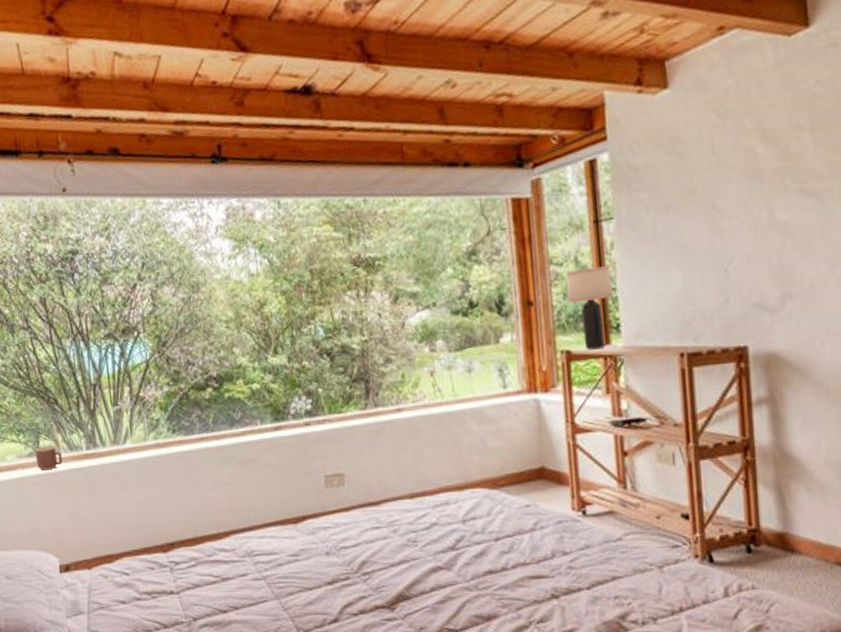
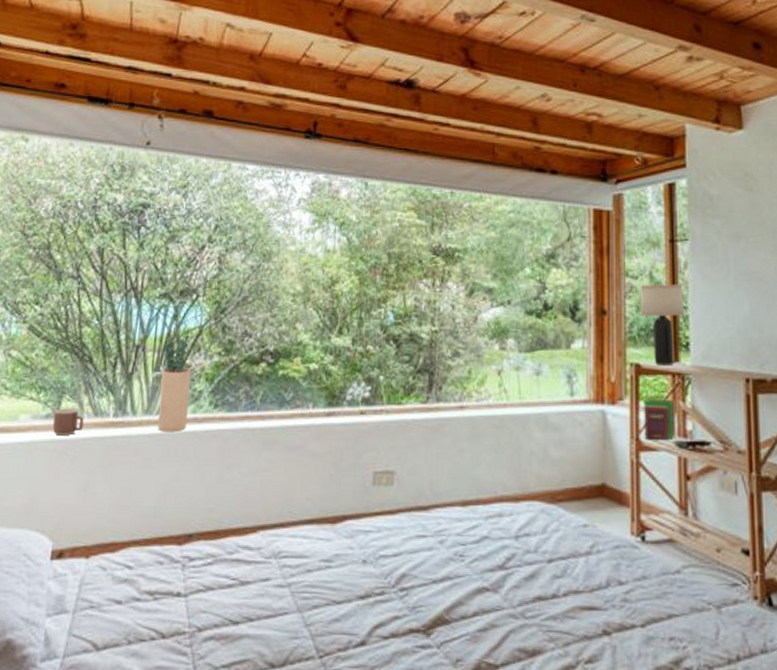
vase: none [118,363,151,459] -> present [158,328,191,433]
books: none [577,381,612,422] -> present [644,398,677,441]

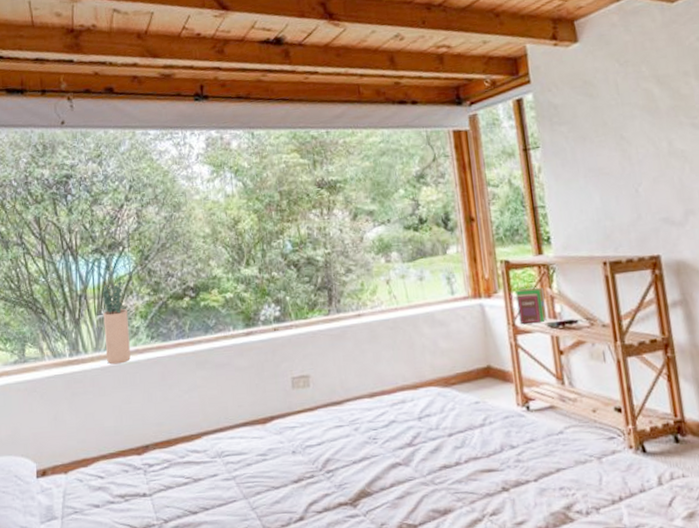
mug: present [52,408,84,436] -> none [20,353,46,377]
table lamp: present [640,284,685,366] -> none [501,187,544,260]

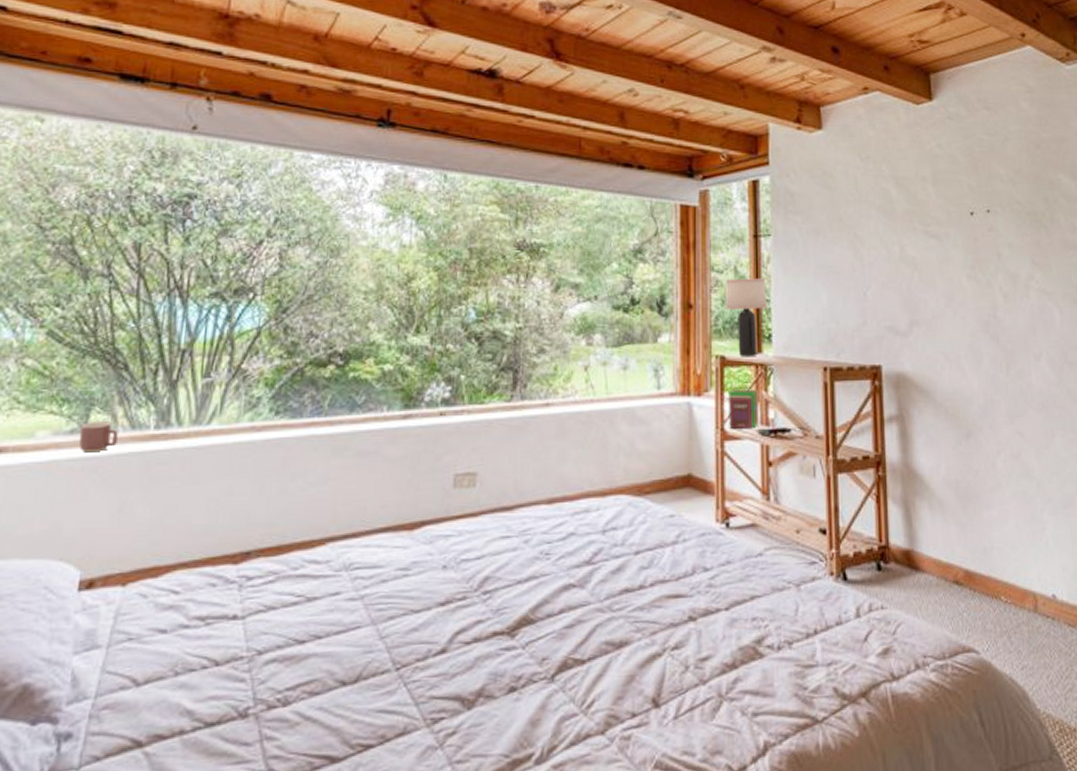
mug: none [20,353,46,377] -> present [78,421,118,453]
vase: present [102,275,131,365] -> none [208,329,248,444]
table lamp: none [501,187,544,260] -> present [725,278,768,357]

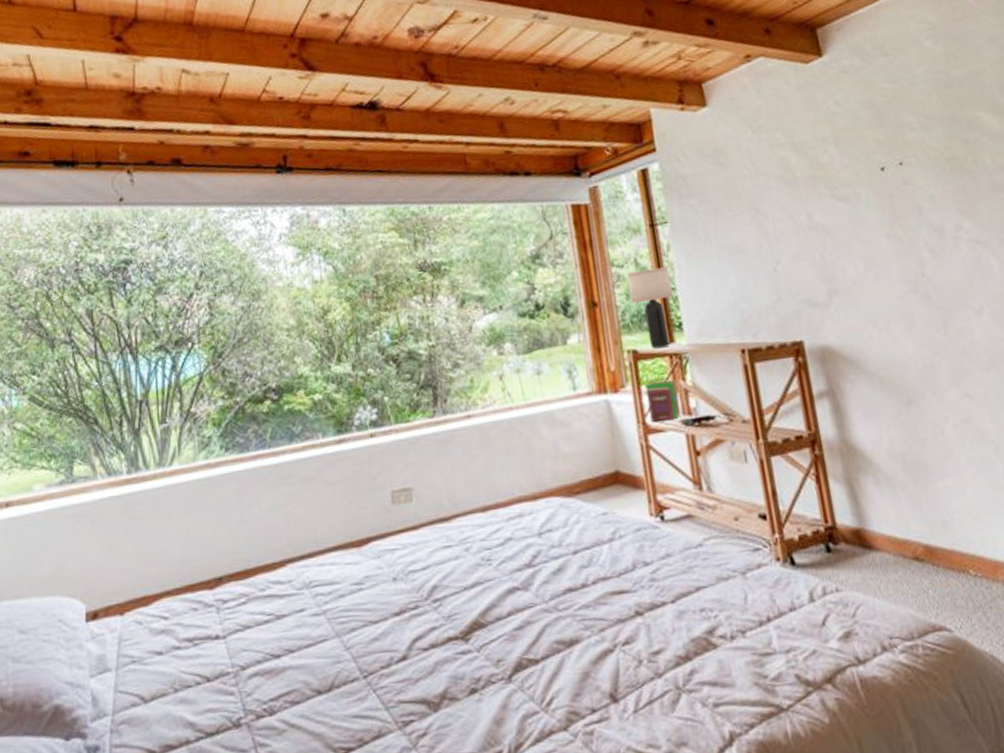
mug: present [78,421,118,453] -> none [67,471,98,501]

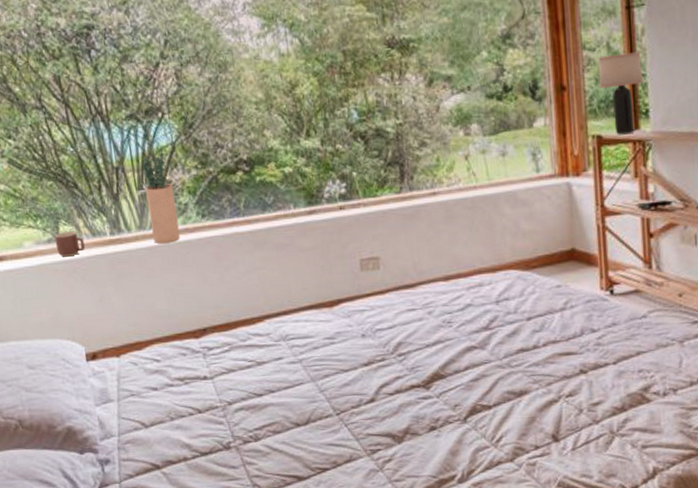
mug: none [67,471,98,501] -> present [54,231,85,257]
vase: none [167,376,201,483] -> present [142,145,180,244]
books: present [645,379,682,422] -> none [607,165,640,205]

